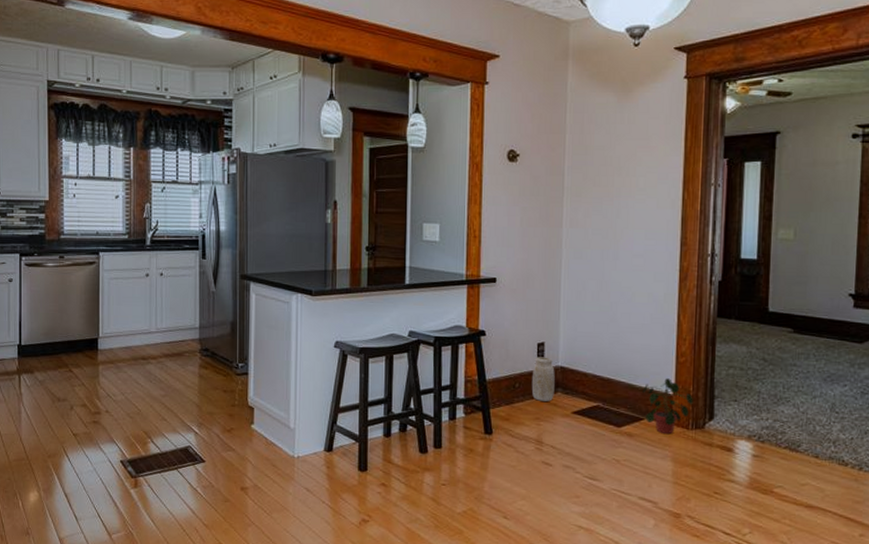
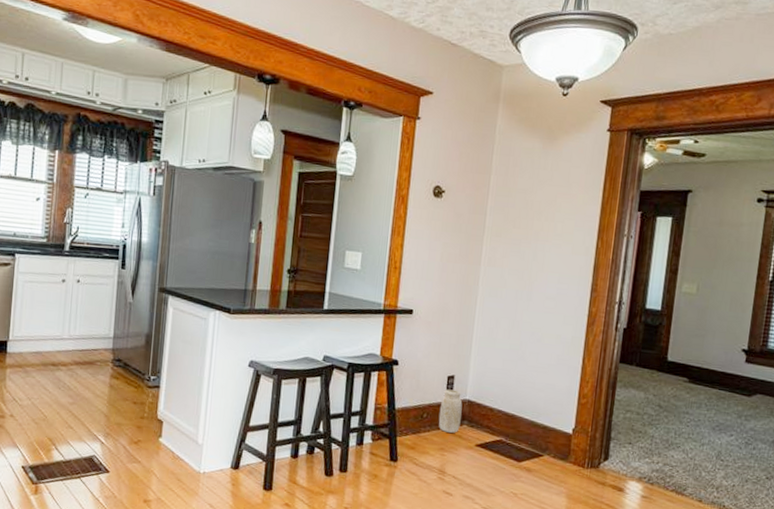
potted plant: present [643,378,693,434] -> none [544,418,591,471]

